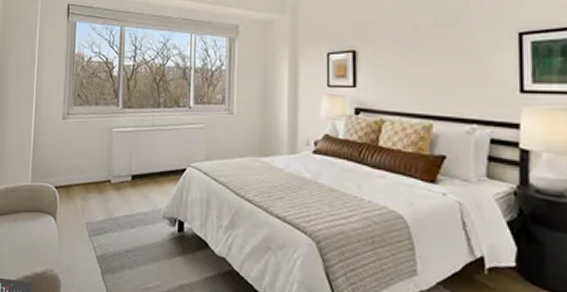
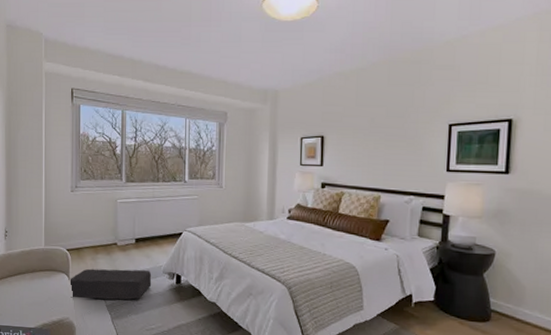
brick: none [55,210,150,251] -> present [68,268,152,301]

